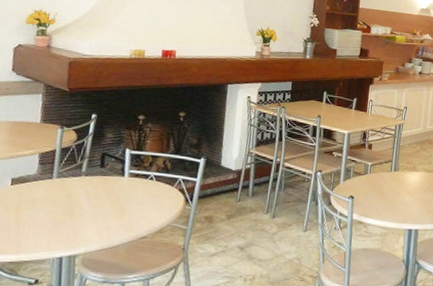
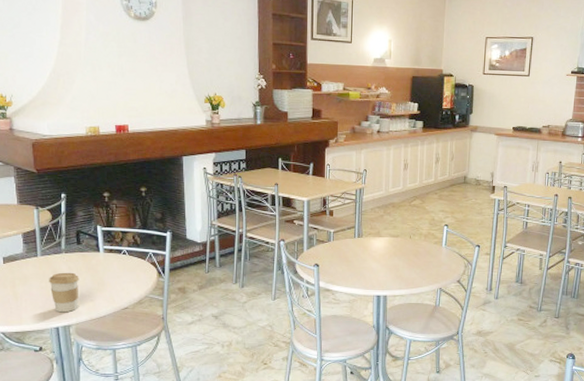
coffee cup: none [60,196,97,241] -> present [49,272,79,313]

